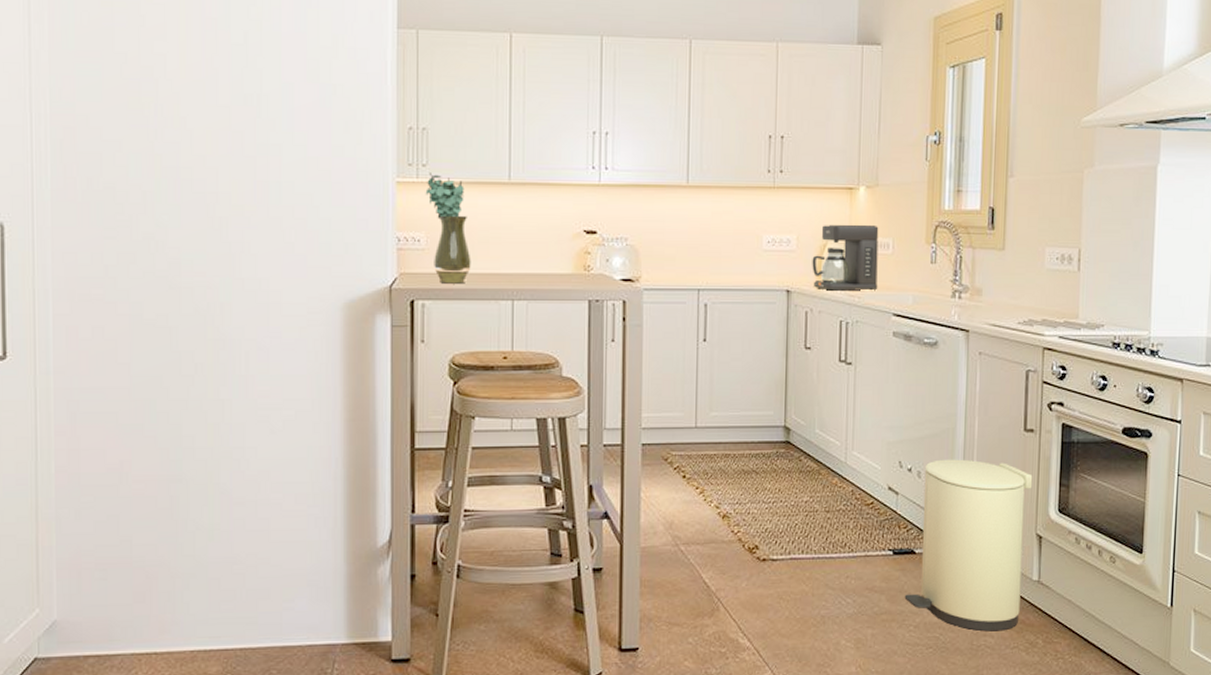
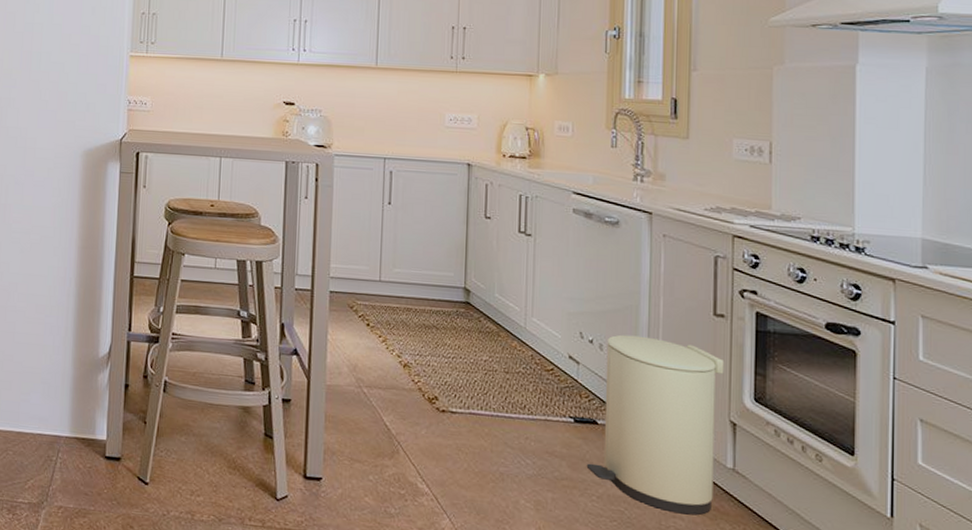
vase: present [425,173,471,284] -> none [152,49,188,141]
coffee maker: present [812,224,879,291] -> none [492,107,558,170]

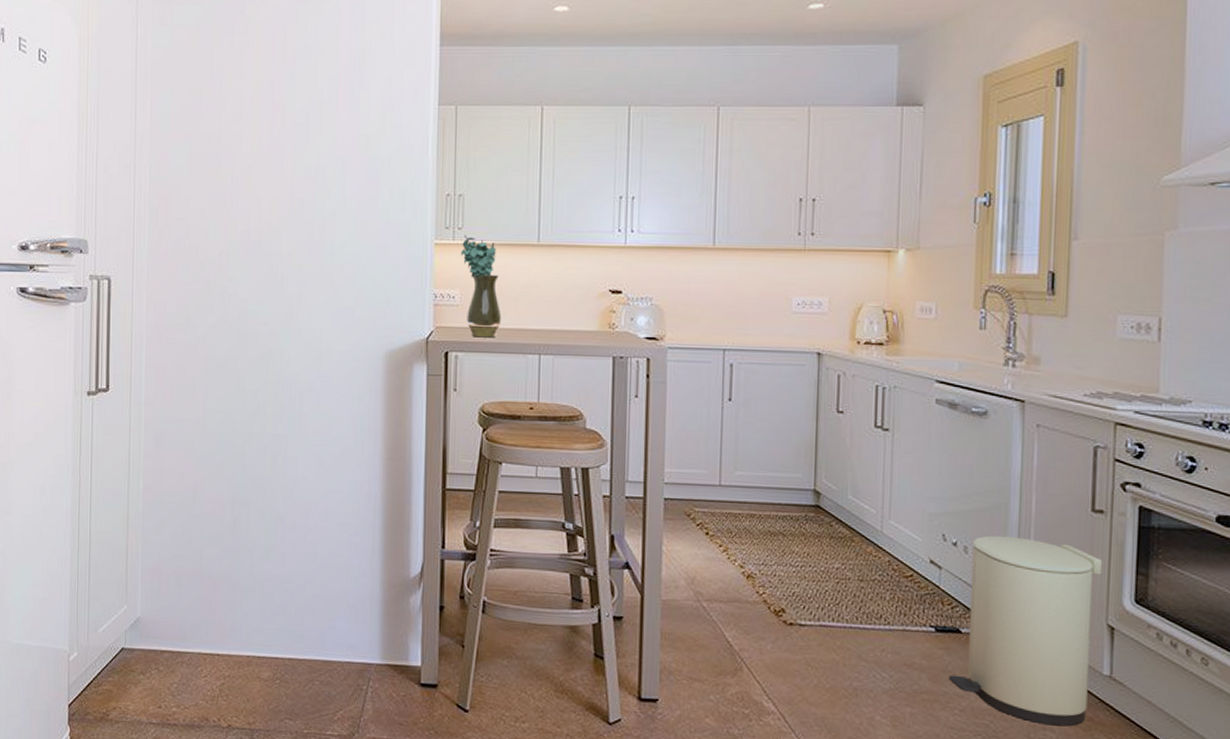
vase: none [152,49,188,141] -> present [460,235,502,338]

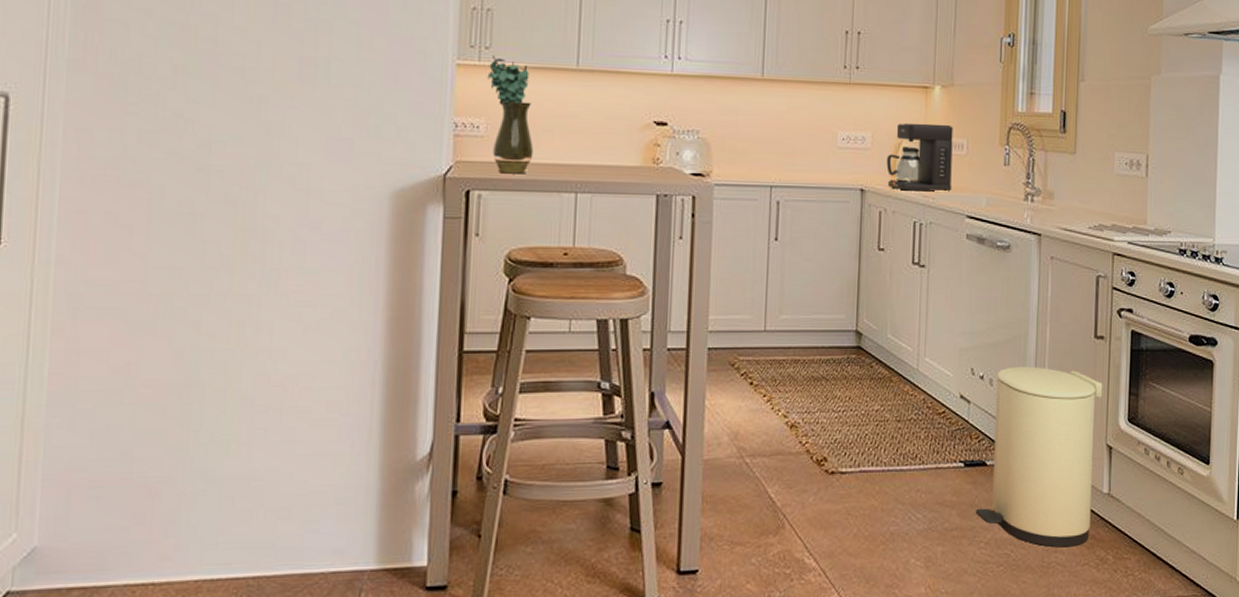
coffee maker: none [845,287,920,356] -> present [886,123,953,192]

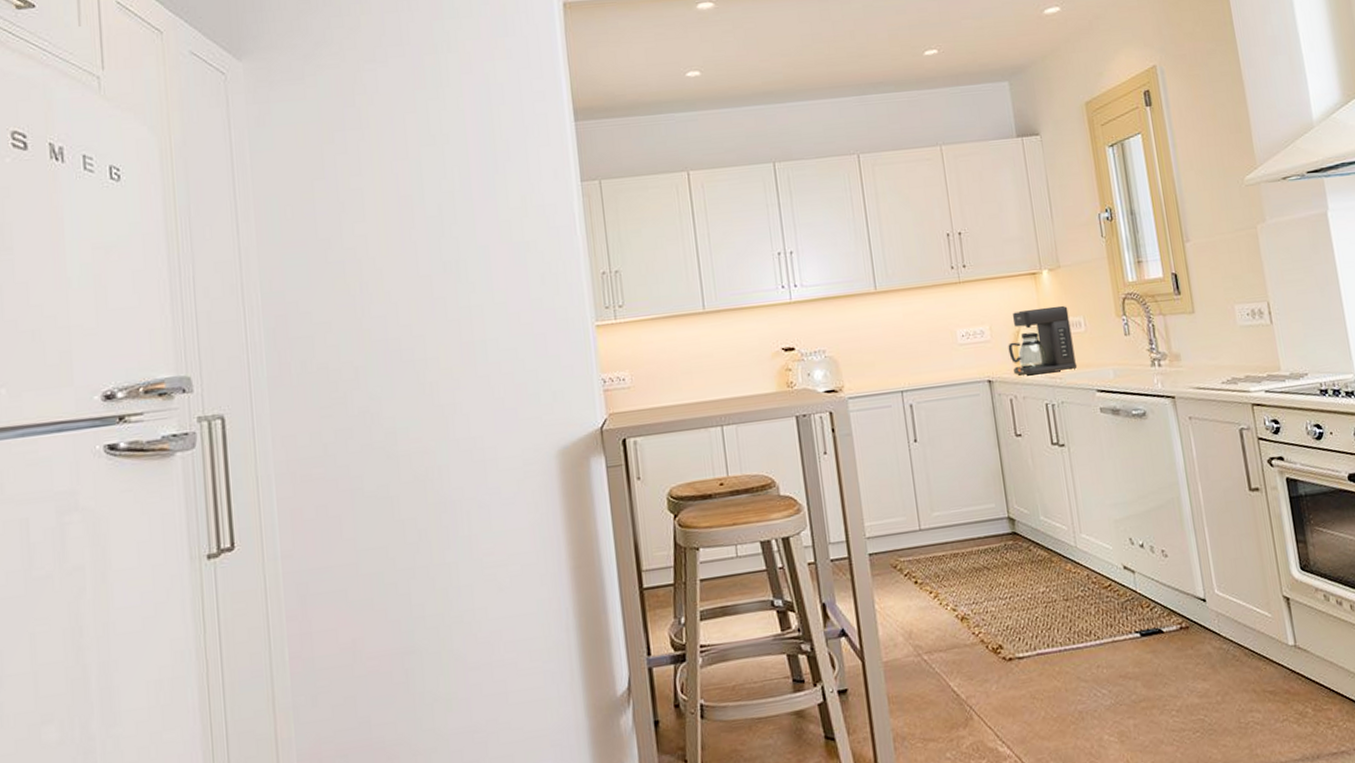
vase: present [487,56,534,174] -> none [624,313,678,419]
pedal bin: present [975,366,1103,548] -> none [1156,525,1283,707]

